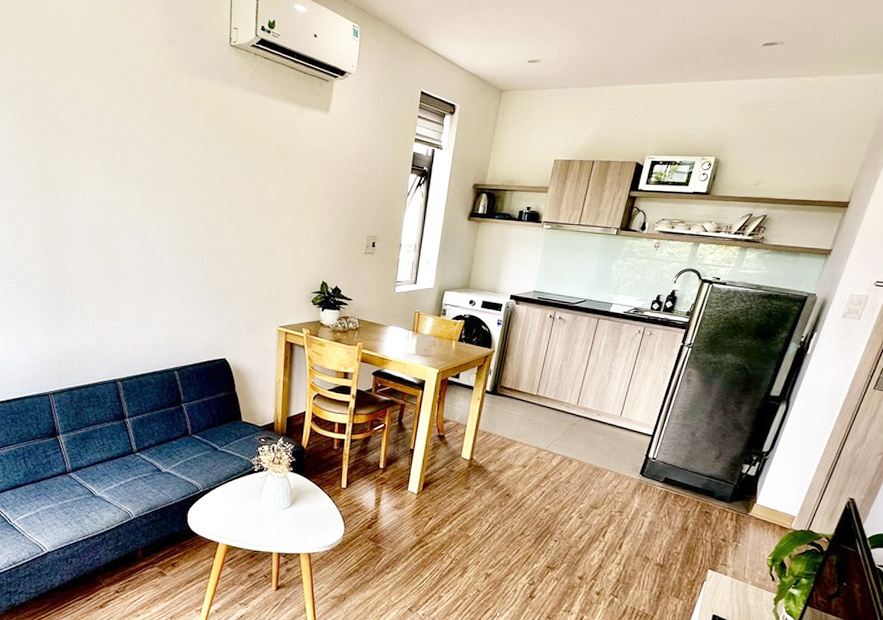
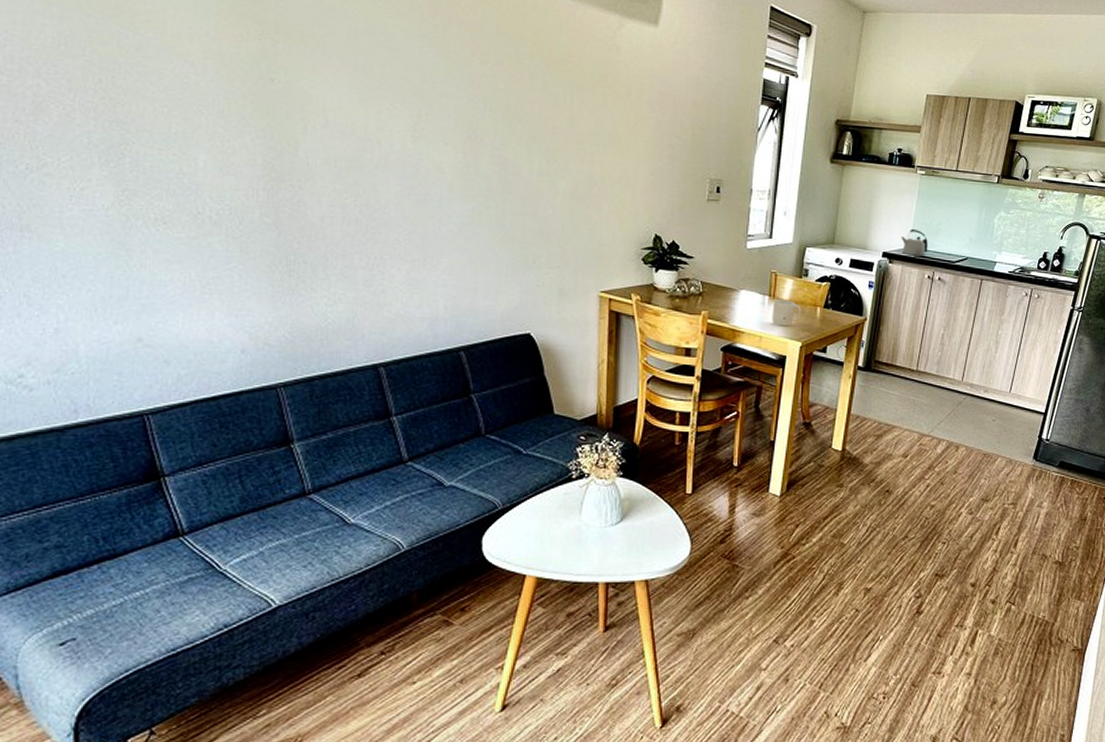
kettle: none [527,275,551,300] -> present [901,228,928,258]

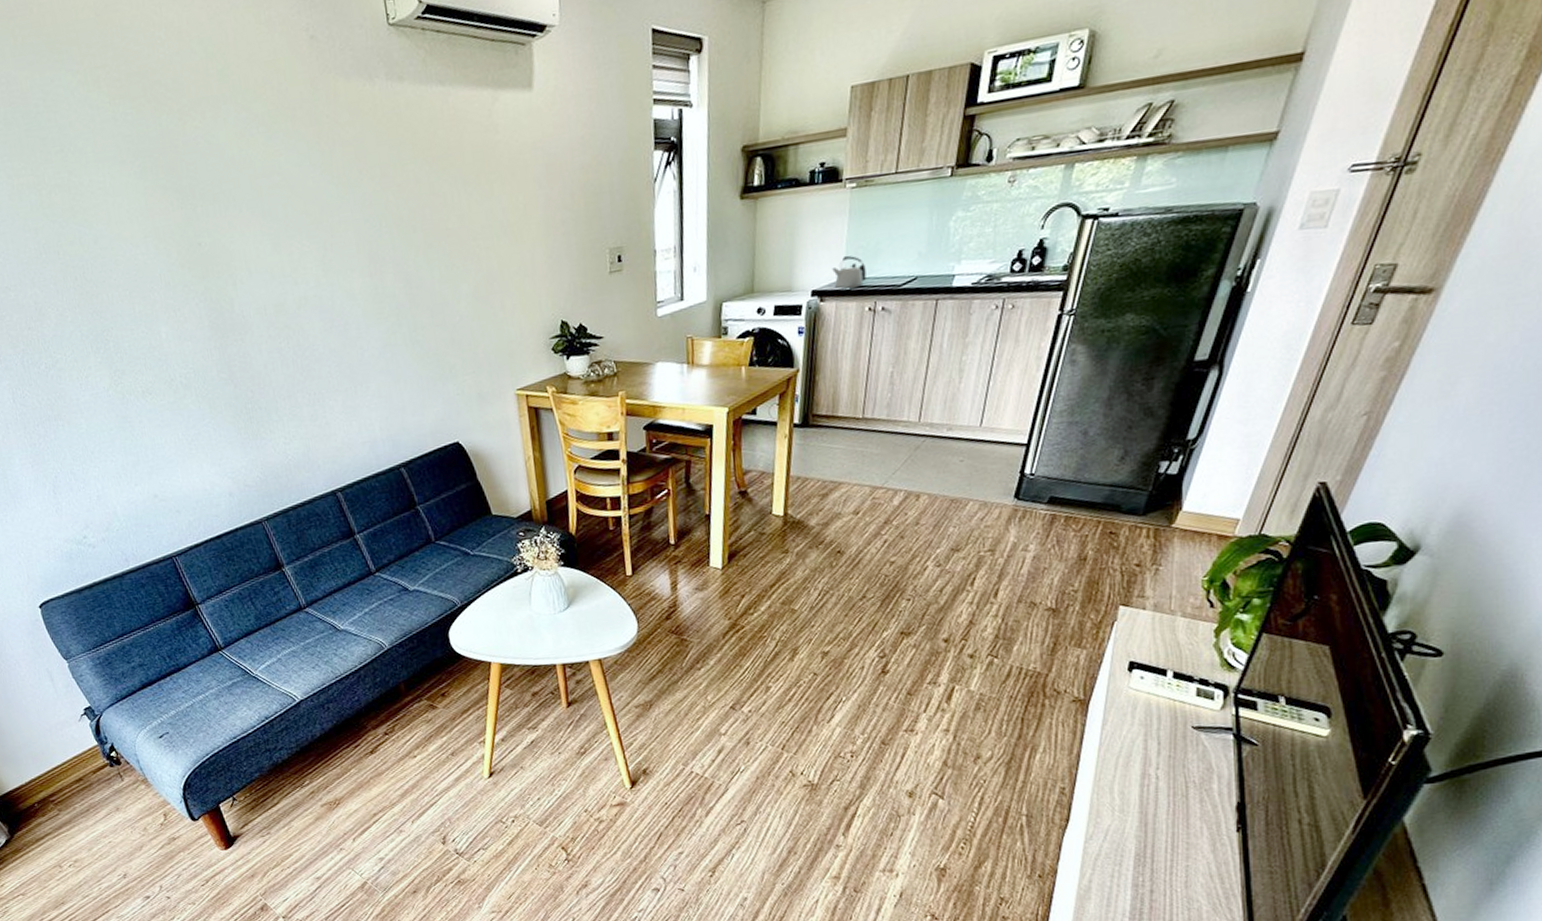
mug: present [772,300,802,326] -> none [692,364,725,394]

